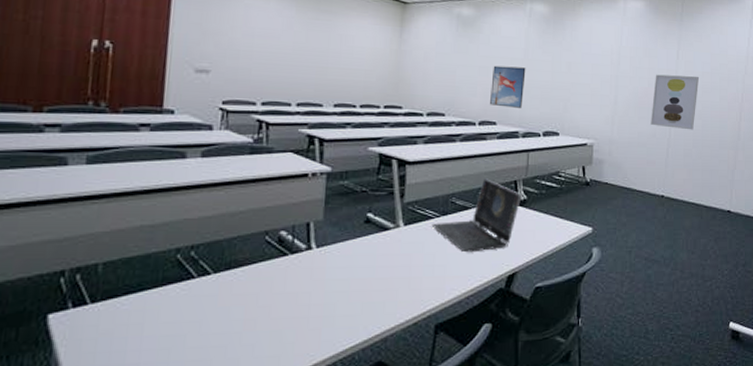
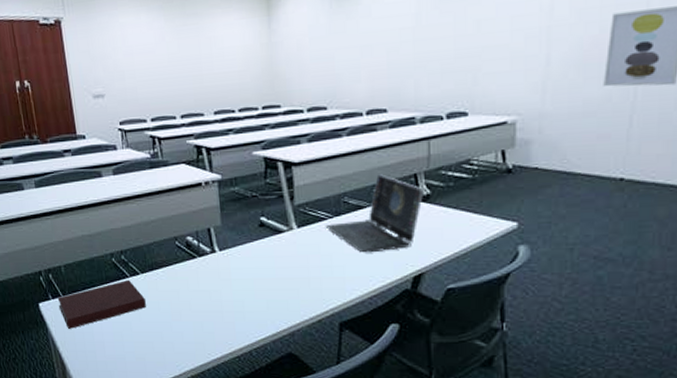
notebook: none [79,280,212,348] -> present [57,279,146,329]
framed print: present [490,65,526,108] -> none [377,37,420,90]

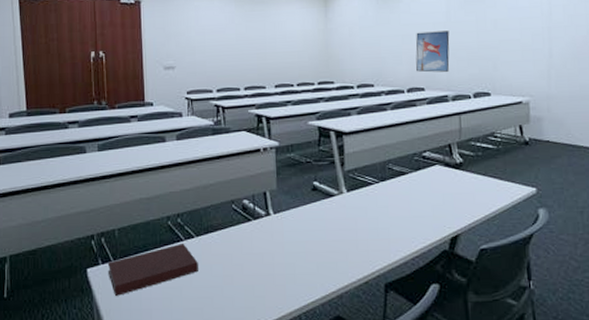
laptop: present [325,174,425,253] -> none [372,144,458,216]
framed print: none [377,37,420,90] -> present [415,30,450,73]

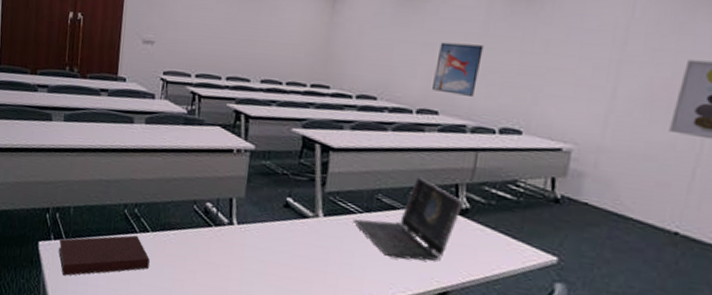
laptop: none [372,144,458,216] -> present [352,177,464,261]

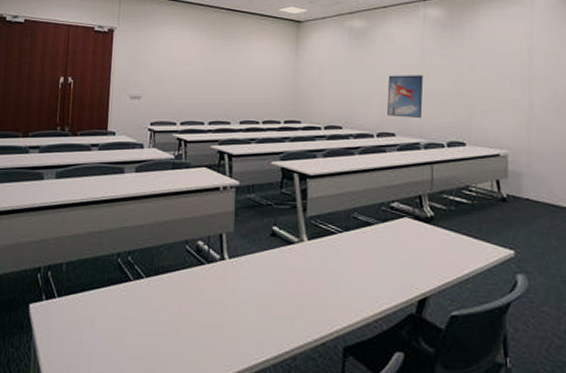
notebook: present [58,235,150,276] -> none [50,283,145,337]
laptop: present [352,177,464,261] -> none [334,193,429,272]

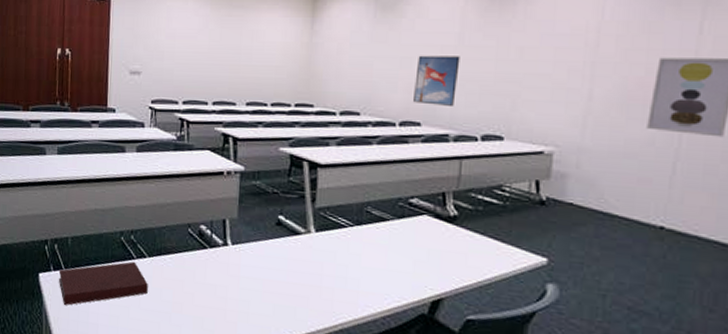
notebook: none [50,283,145,337] -> present [58,261,148,306]

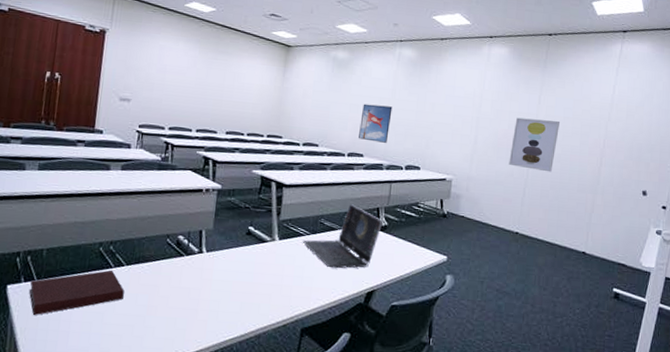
laptop: none [344,188,452,270] -> present [302,204,384,269]

